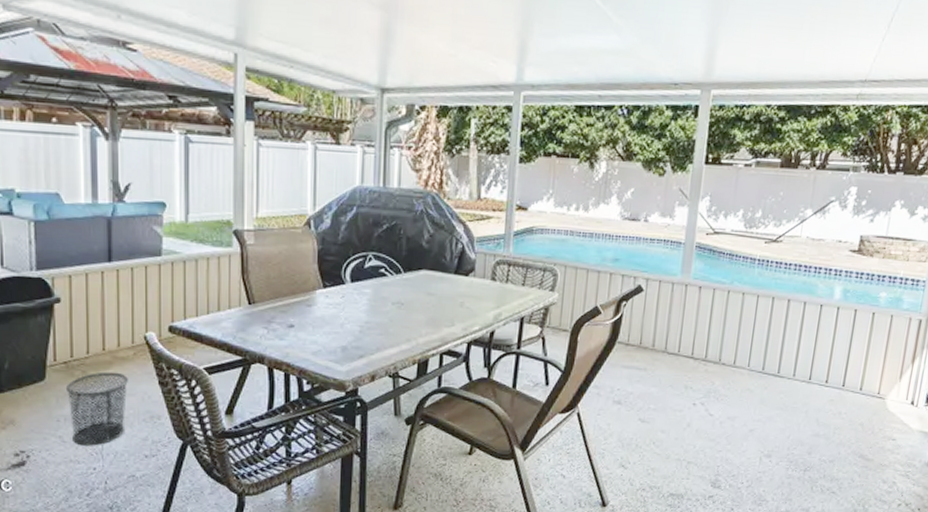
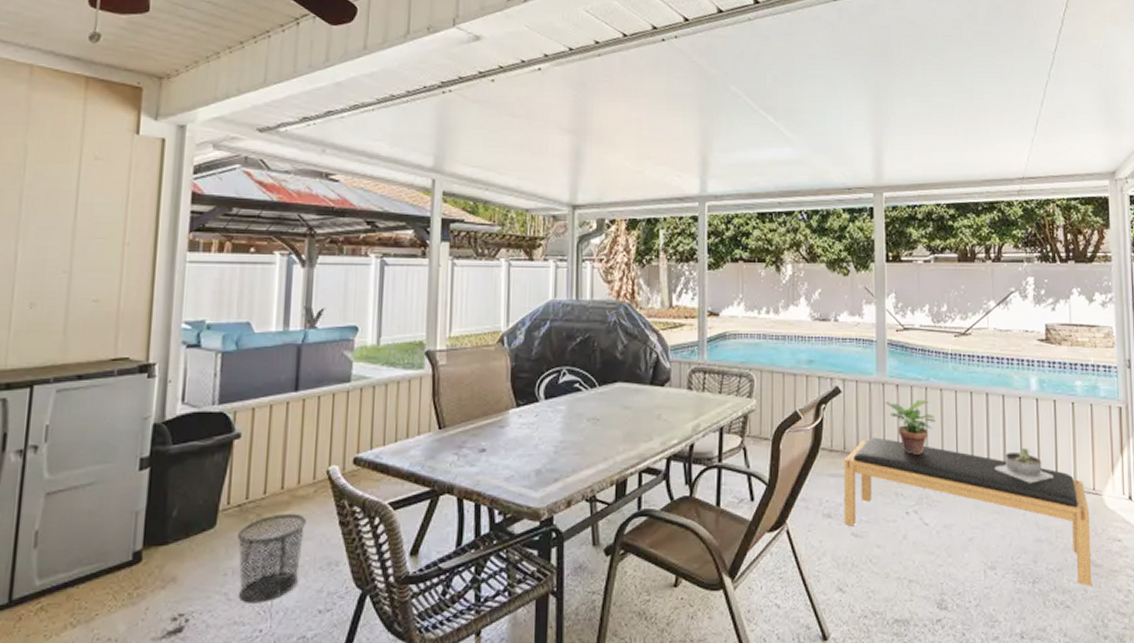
bench: none [632,334,871,477] -> present [844,437,1092,586]
potted plant: none [684,301,734,353] -> present [884,399,936,454]
succulent planter: none [784,351,842,384] -> present [994,447,1054,483]

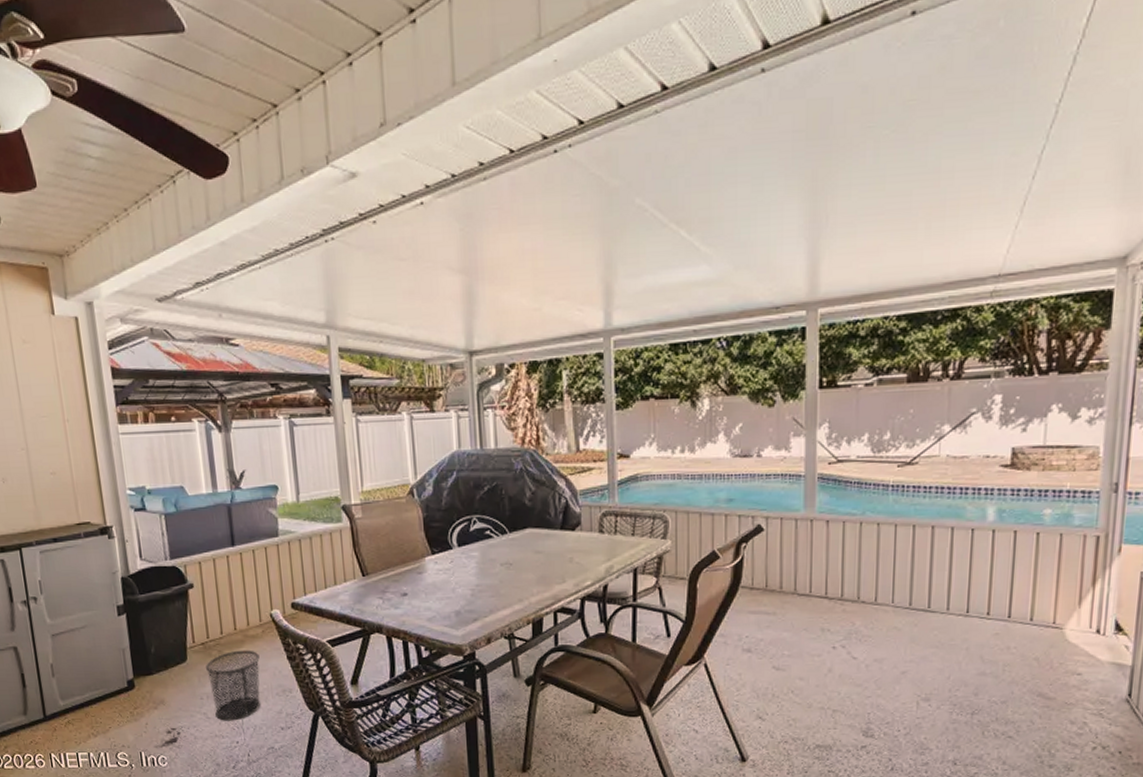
bench: present [844,437,1092,586] -> none [765,574,1047,718]
potted plant: present [884,399,936,454] -> none [811,534,870,591]
succulent planter: present [994,447,1054,483] -> none [936,581,1007,617]

